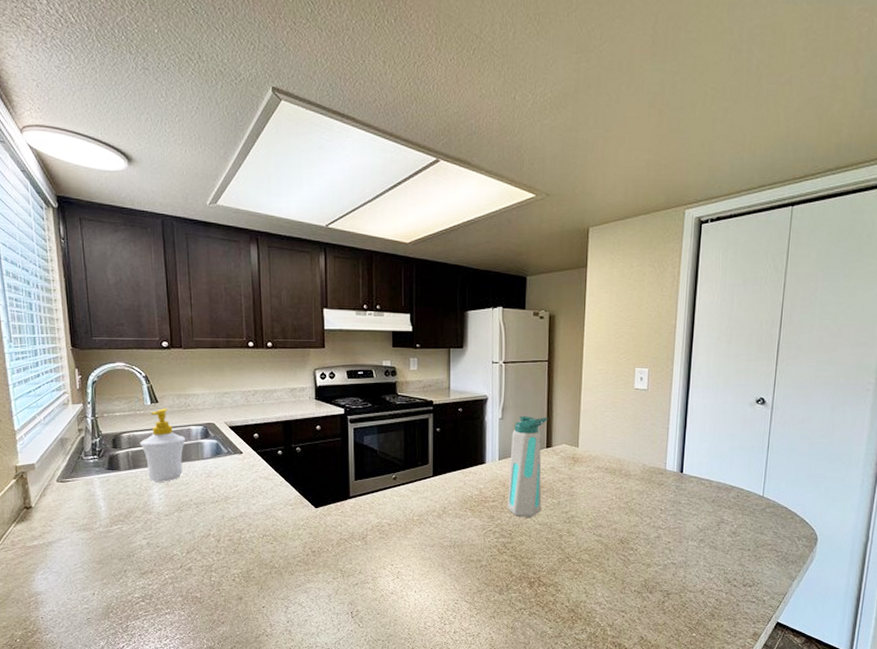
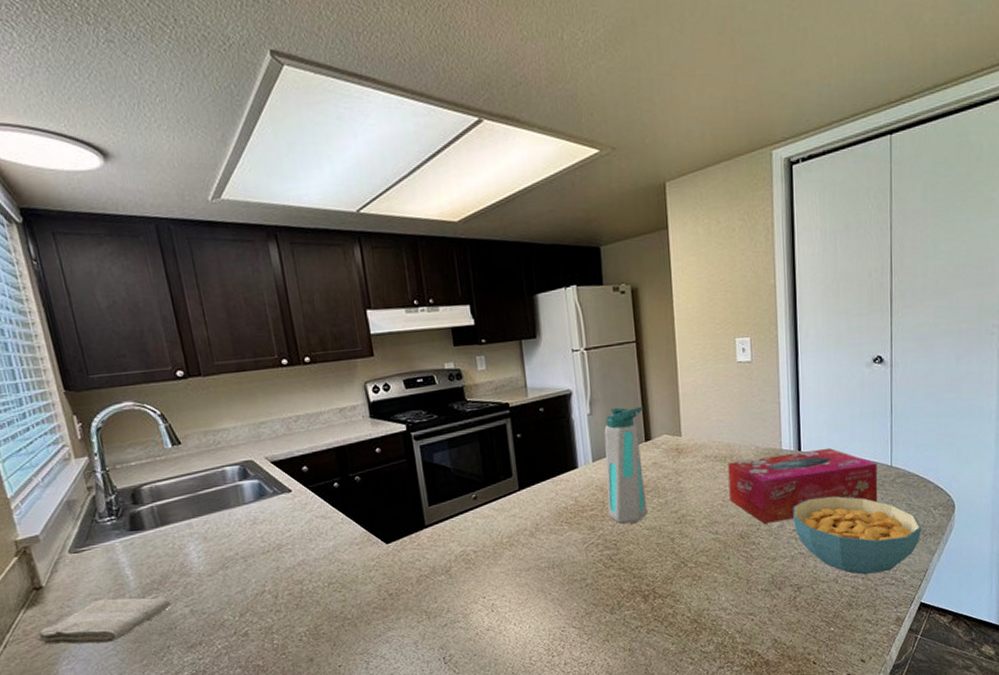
washcloth: none [21,524,133,561] -> present [36,597,172,645]
soap bottle: present [140,408,186,482] -> none [165,449,222,538]
tissue box: none [615,473,751,533] -> present [728,447,878,524]
cereal bowl: none [669,516,785,590] -> present [793,496,922,575]

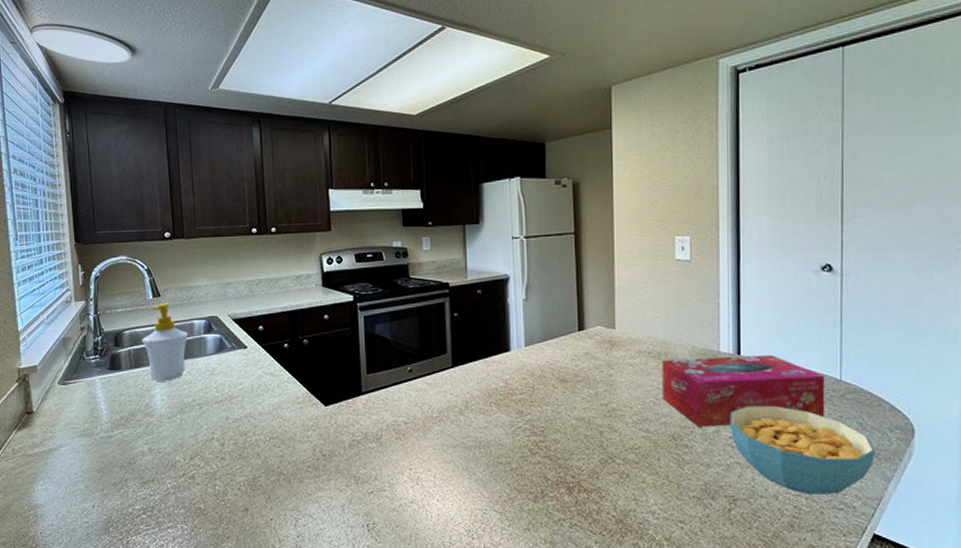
washcloth: present [36,597,172,645] -> none [22,429,134,470]
soap bottle: none [165,449,222,538] -> present [142,302,189,381]
water bottle: present [604,406,648,524] -> none [537,296,577,411]

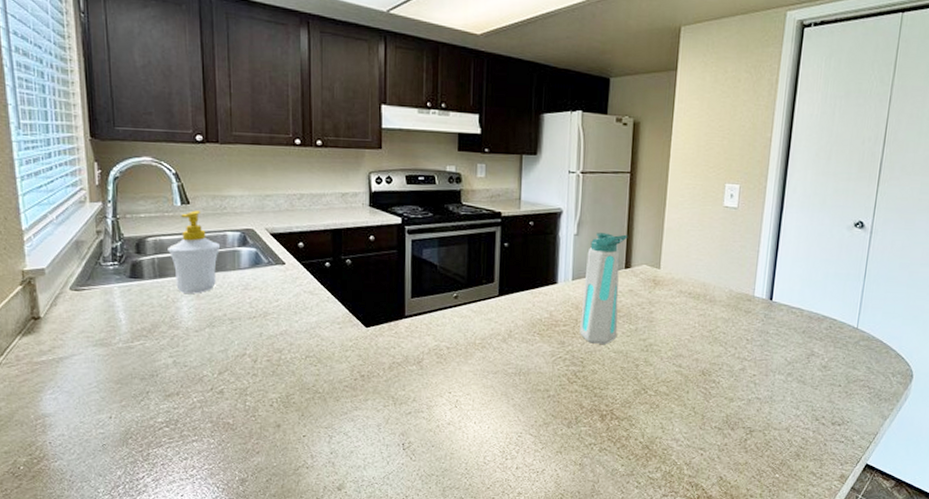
water bottle: none [537,296,577,411] -> present [580,233,627,344]
tissue box: present [662,354,825,427] -> none [697,300,844,365]
cereal bowl: present [730,405,876,495] -> none [755,347,878,429]

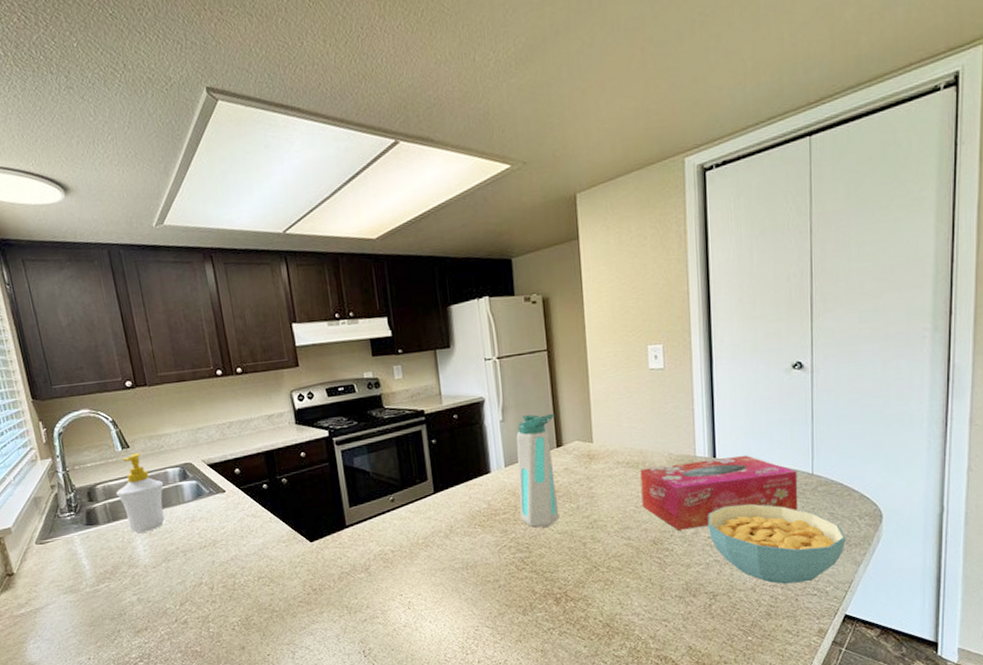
tissue box: none [697,300,844,365] -> present [640,455,798,530]
cereal bowl: none [755,347,878,429] -> present [708,503,846,584]

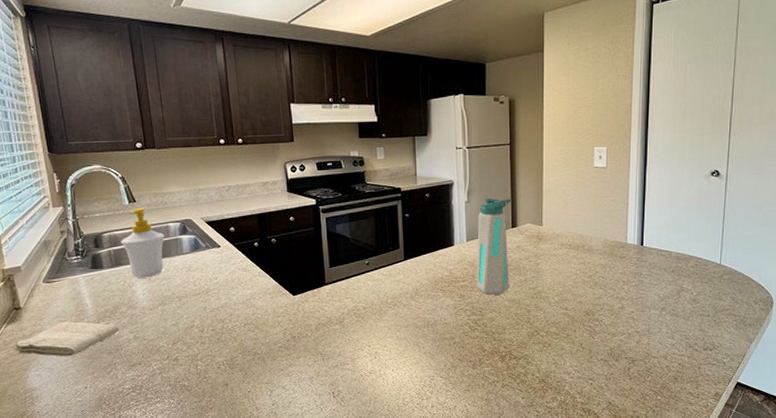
washcloth: none [9,585,122,626] -> present [13,321,120,357]
tissue box: present [640,455,798,530] -> none [580,245,708,304]
cereal bowl: present [708,503,846,584] -> none [632,285,743,354]

